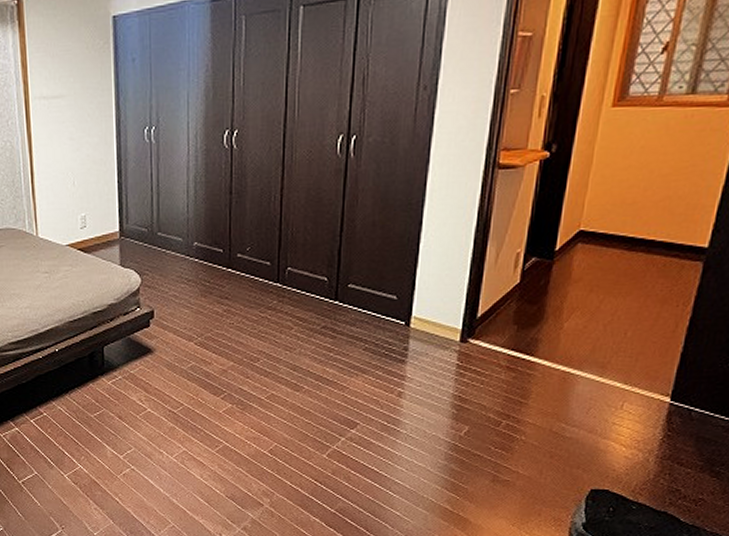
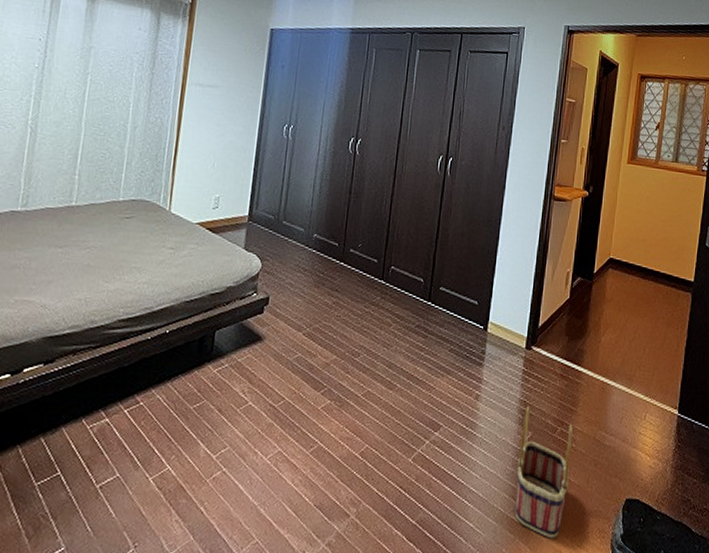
basket: none [449,400,522,526] -> present [515,405,573,539]

